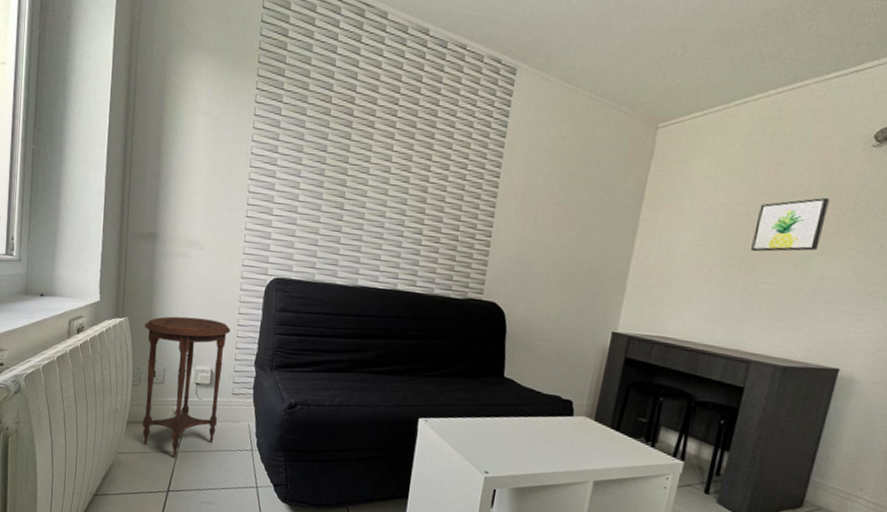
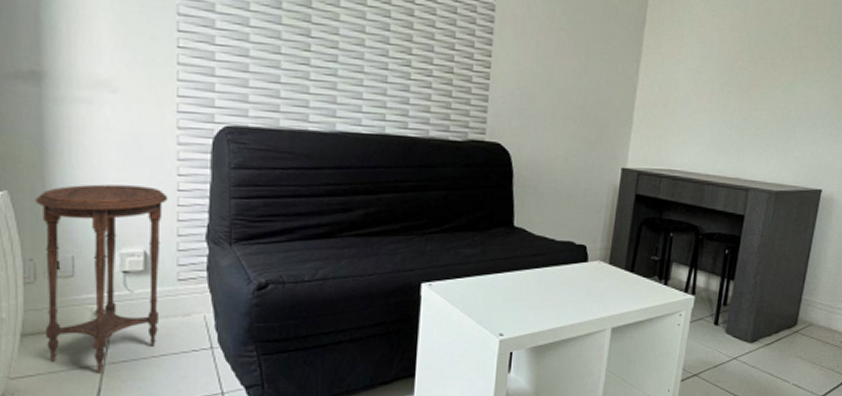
wall art: present [751,198,829,252] -> none [745,23,809,78]

